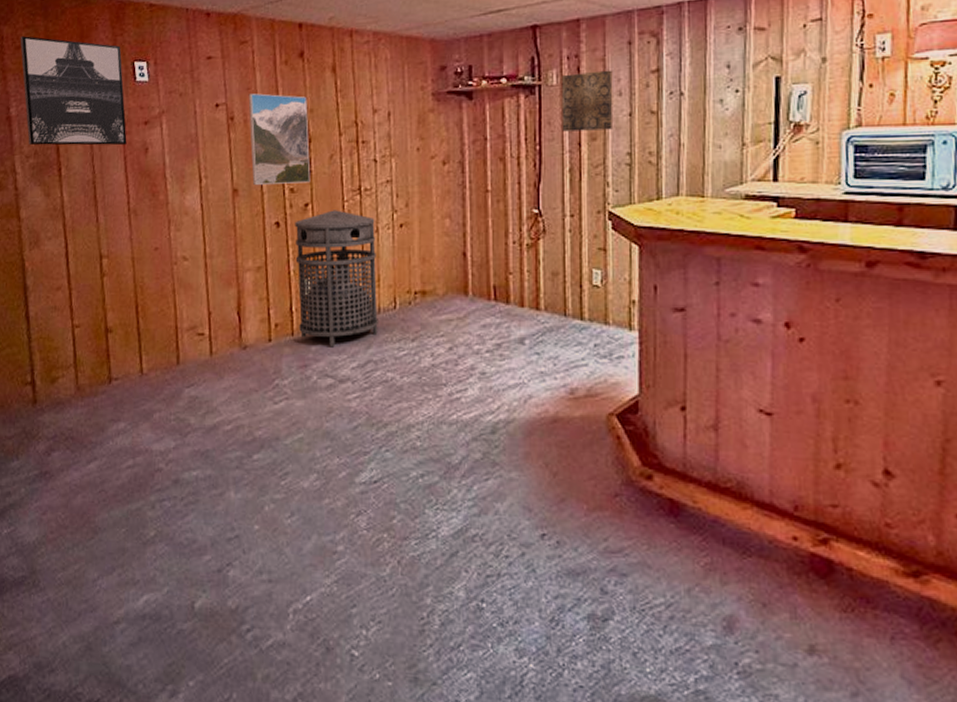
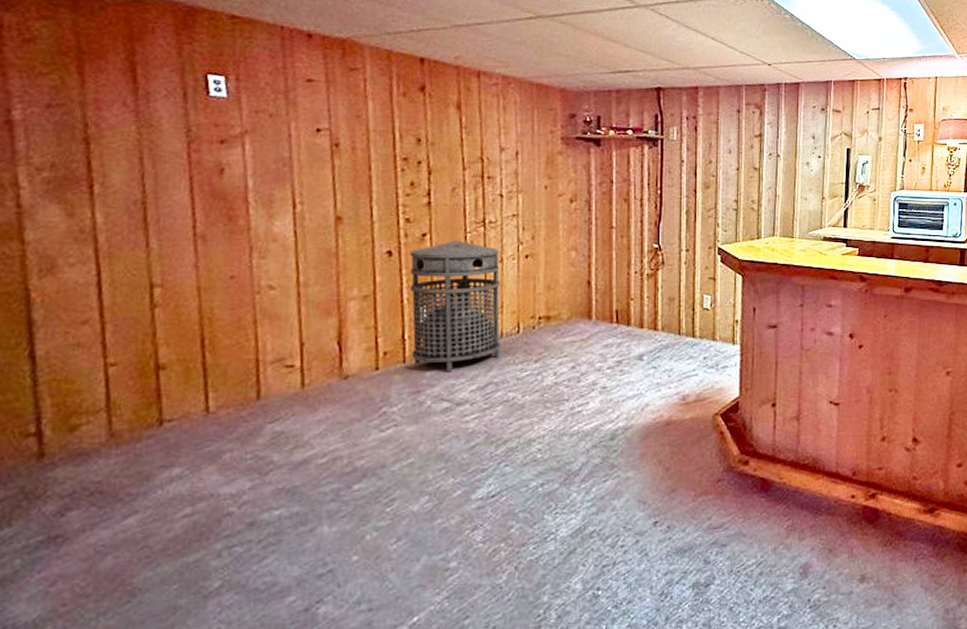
wall art: present [20,36,127,146] -> none [31,28,195,164]
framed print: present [248,93,311,186] -> none [357,122,430,215]
wall art: present [561,70,614,132] -> none [680,131,724,181]

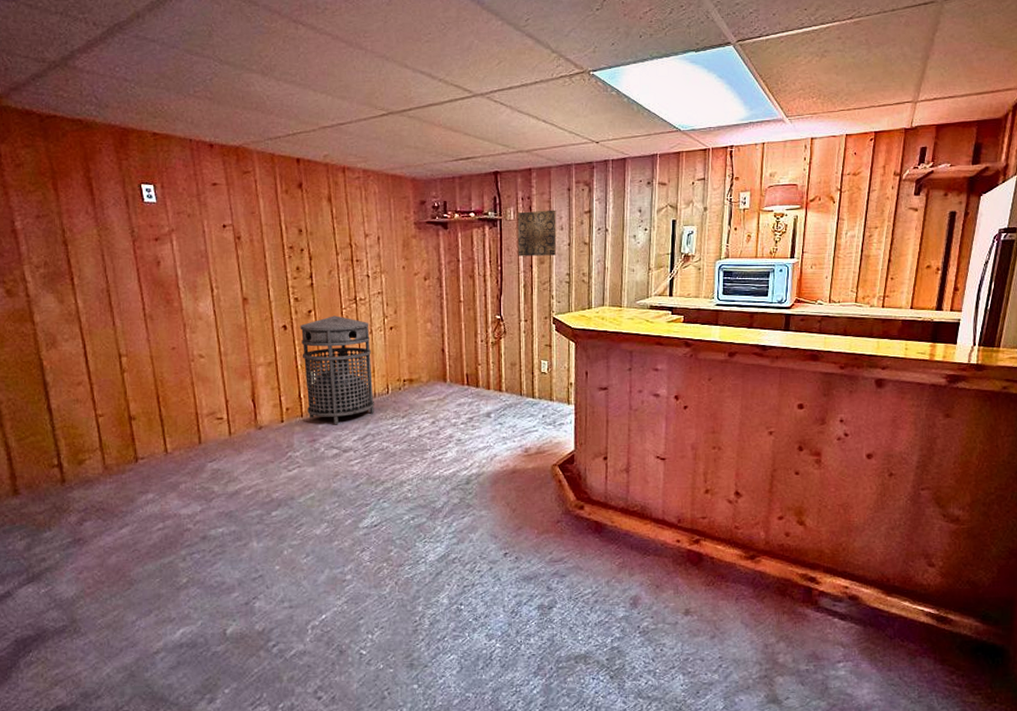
wall art: none [680,131,724,181] -> present [517,210,557,256]

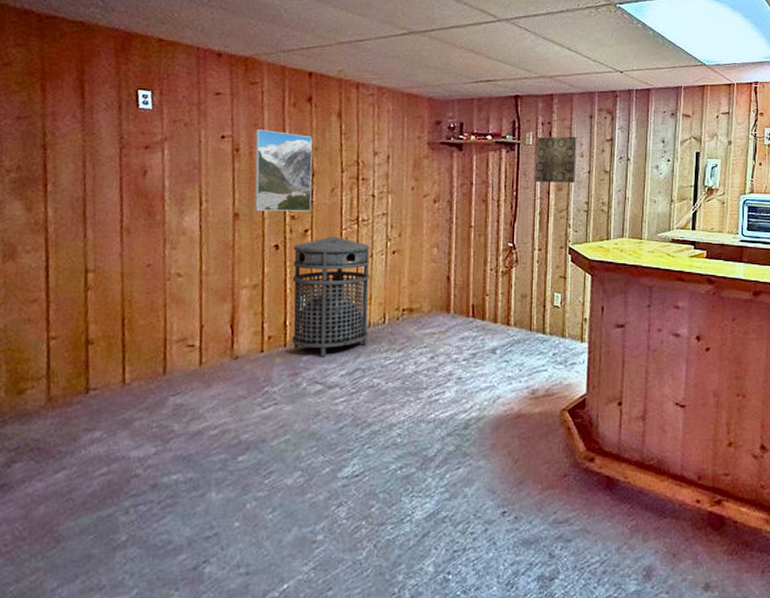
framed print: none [253,217,313,296] -> present [254,129,313,212]

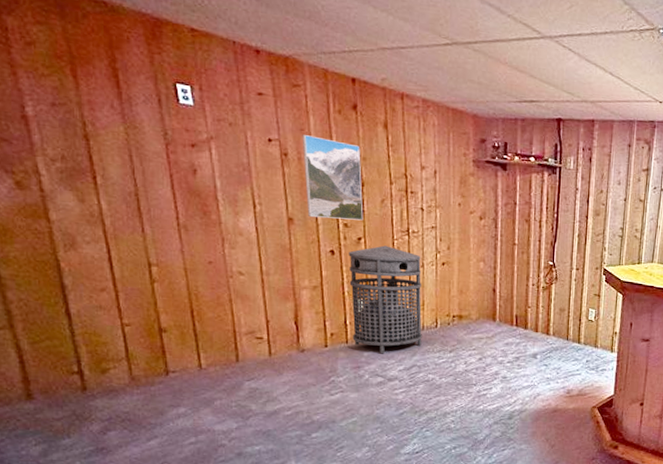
wall art: present [535,136,577,183] -> none [575,162,615,209]

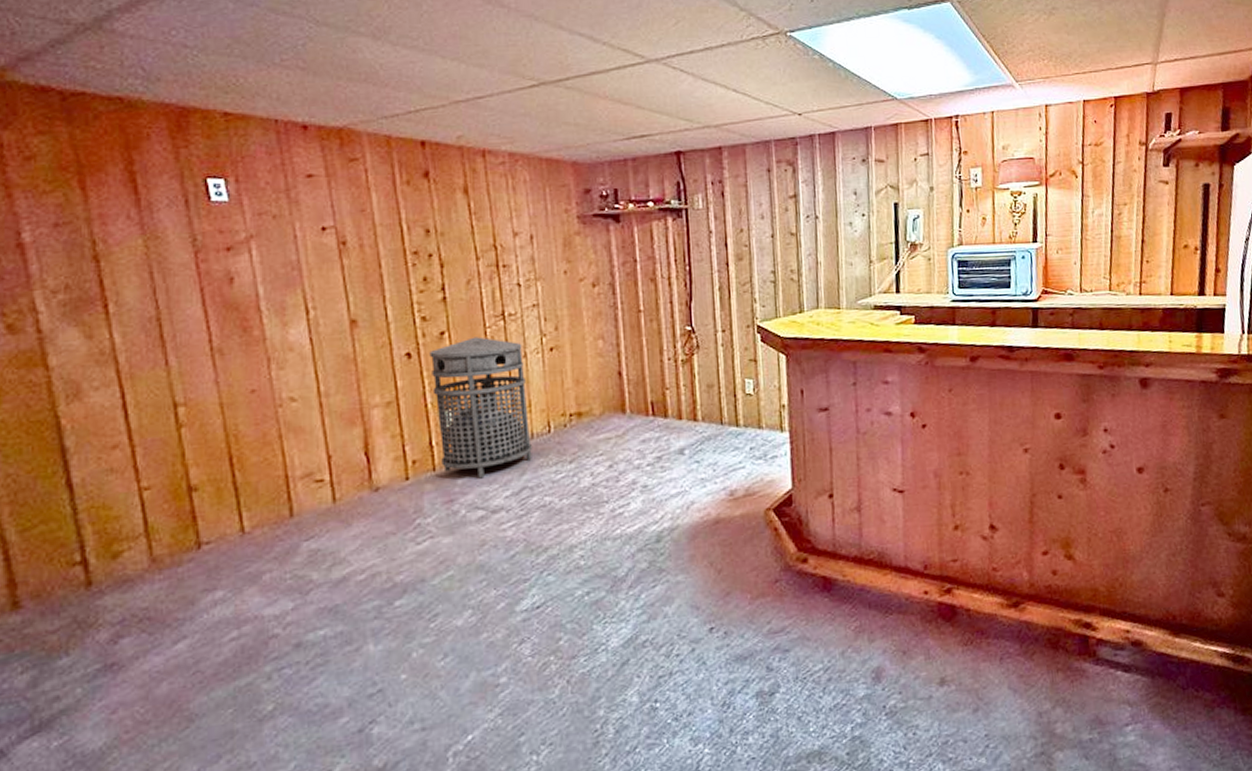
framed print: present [302,135,364,221] -> none [363,216,446,316]

